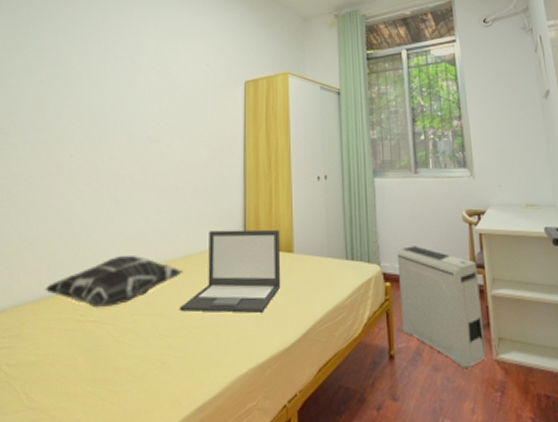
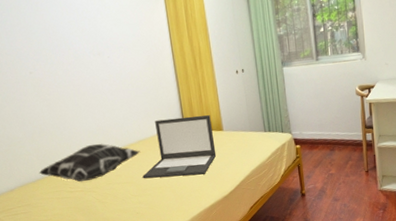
air purifier: present [397,246,486,369] -> none [304,117,373,198]

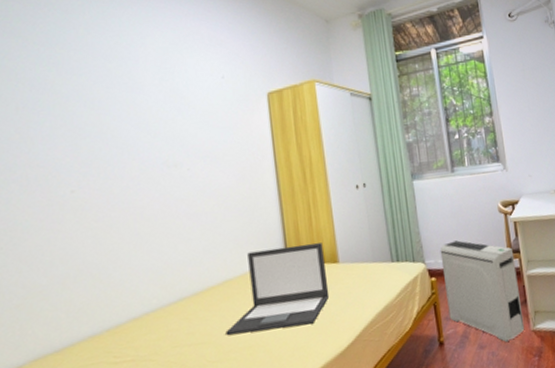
decorative pillow: present [38,143,141,182] -> none [66,288,226,348]
air purifier: none [304,117,373,198] -> present [440,240,525,343]

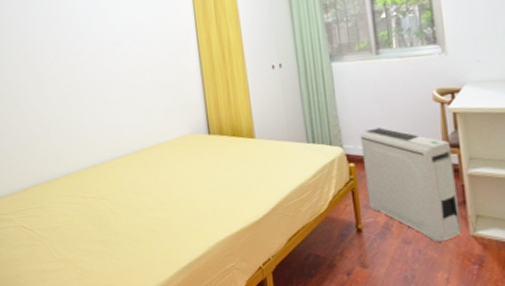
laptop: present [226,243,330,335] -> none [160,118,247,191]

